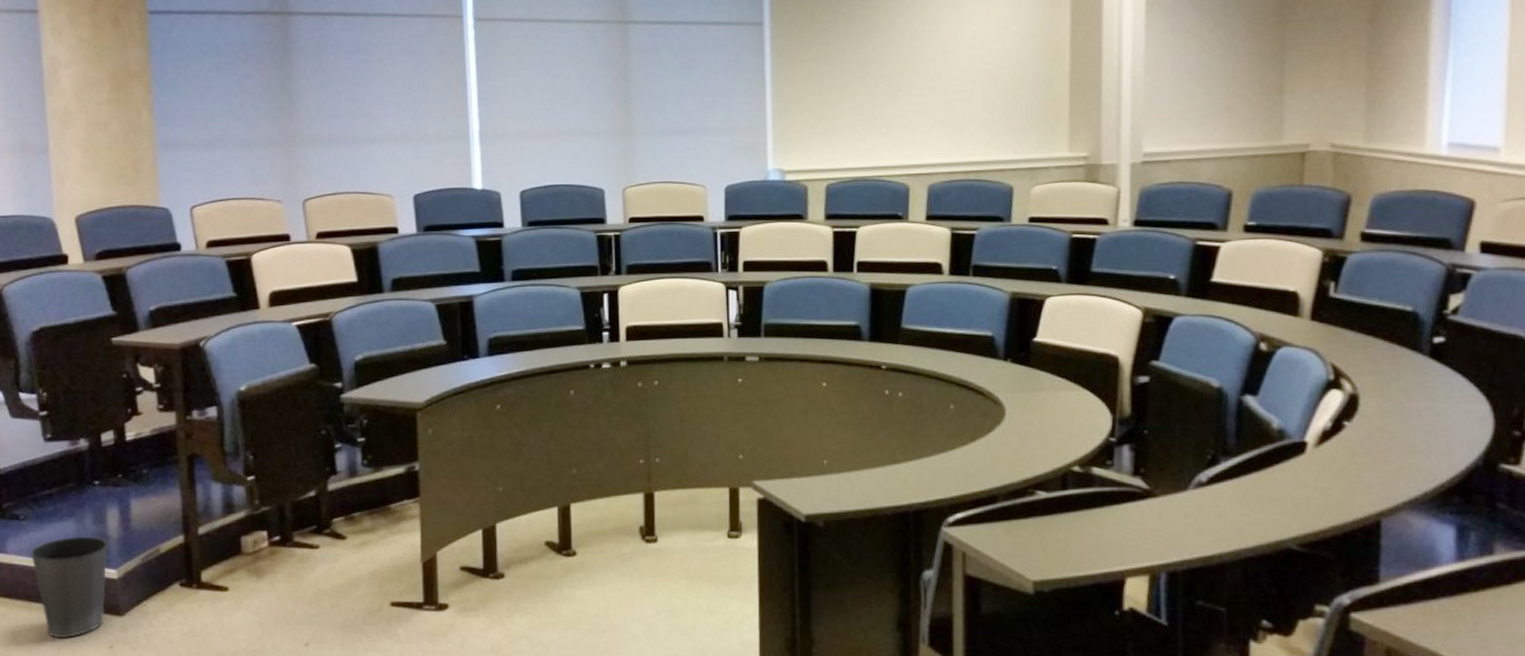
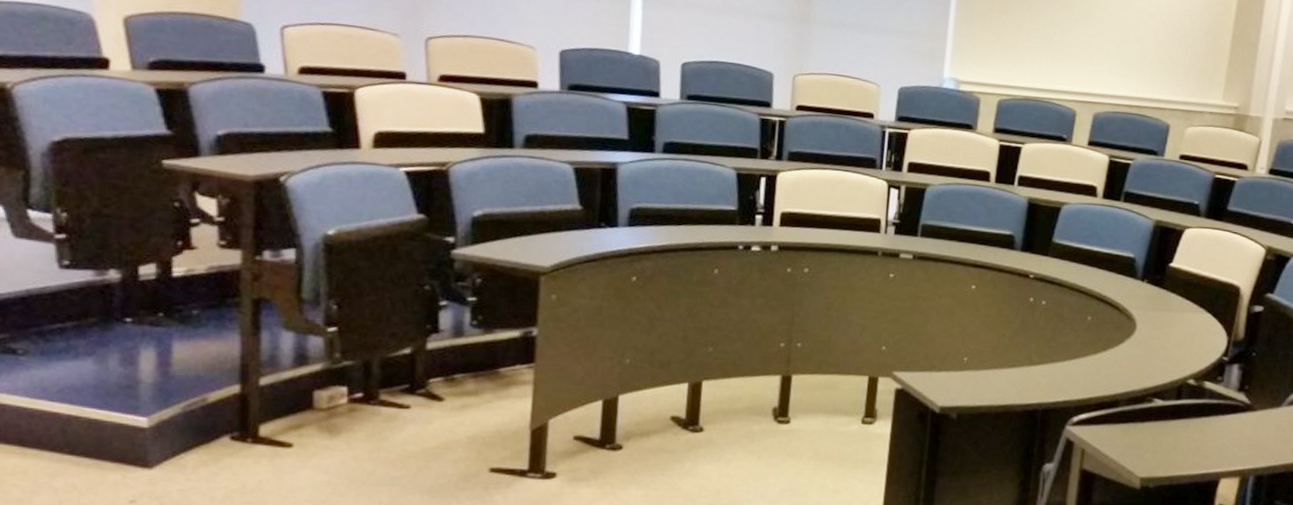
waste basket: present [30,536,108,638] -> none [28,377,139,490]

